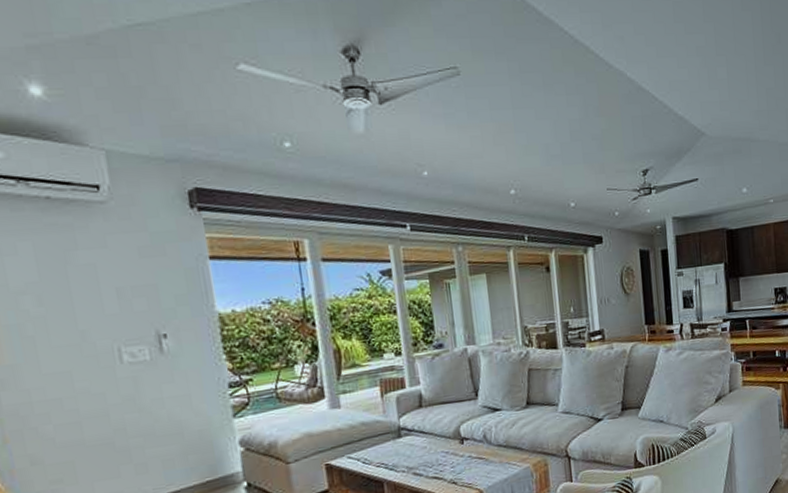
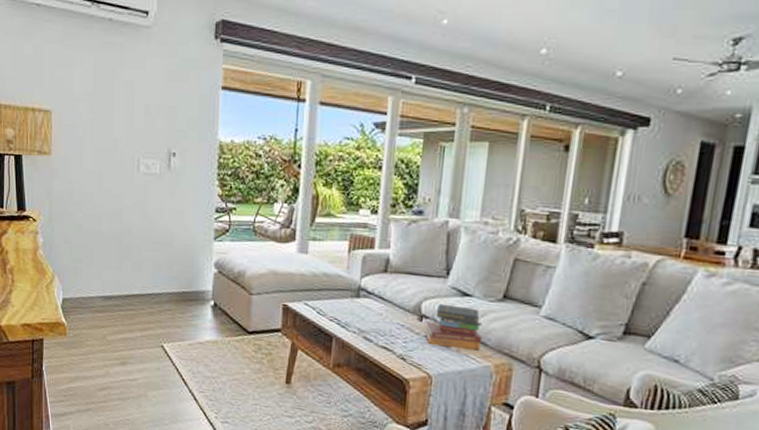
books: none [467,420,518,463] -> present [424,303,483,351]

